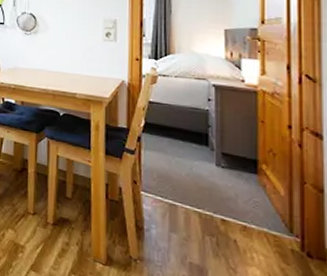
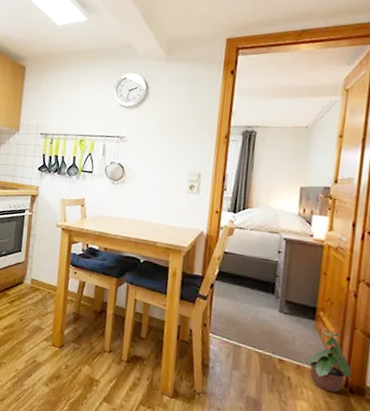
potted plant: none [253,182,307,258] -> present [306,327,352,393]

